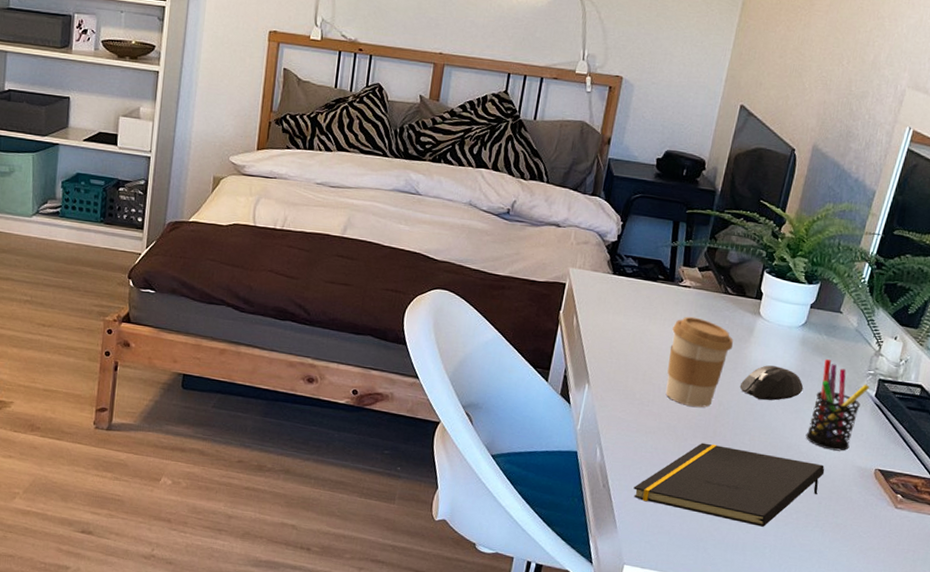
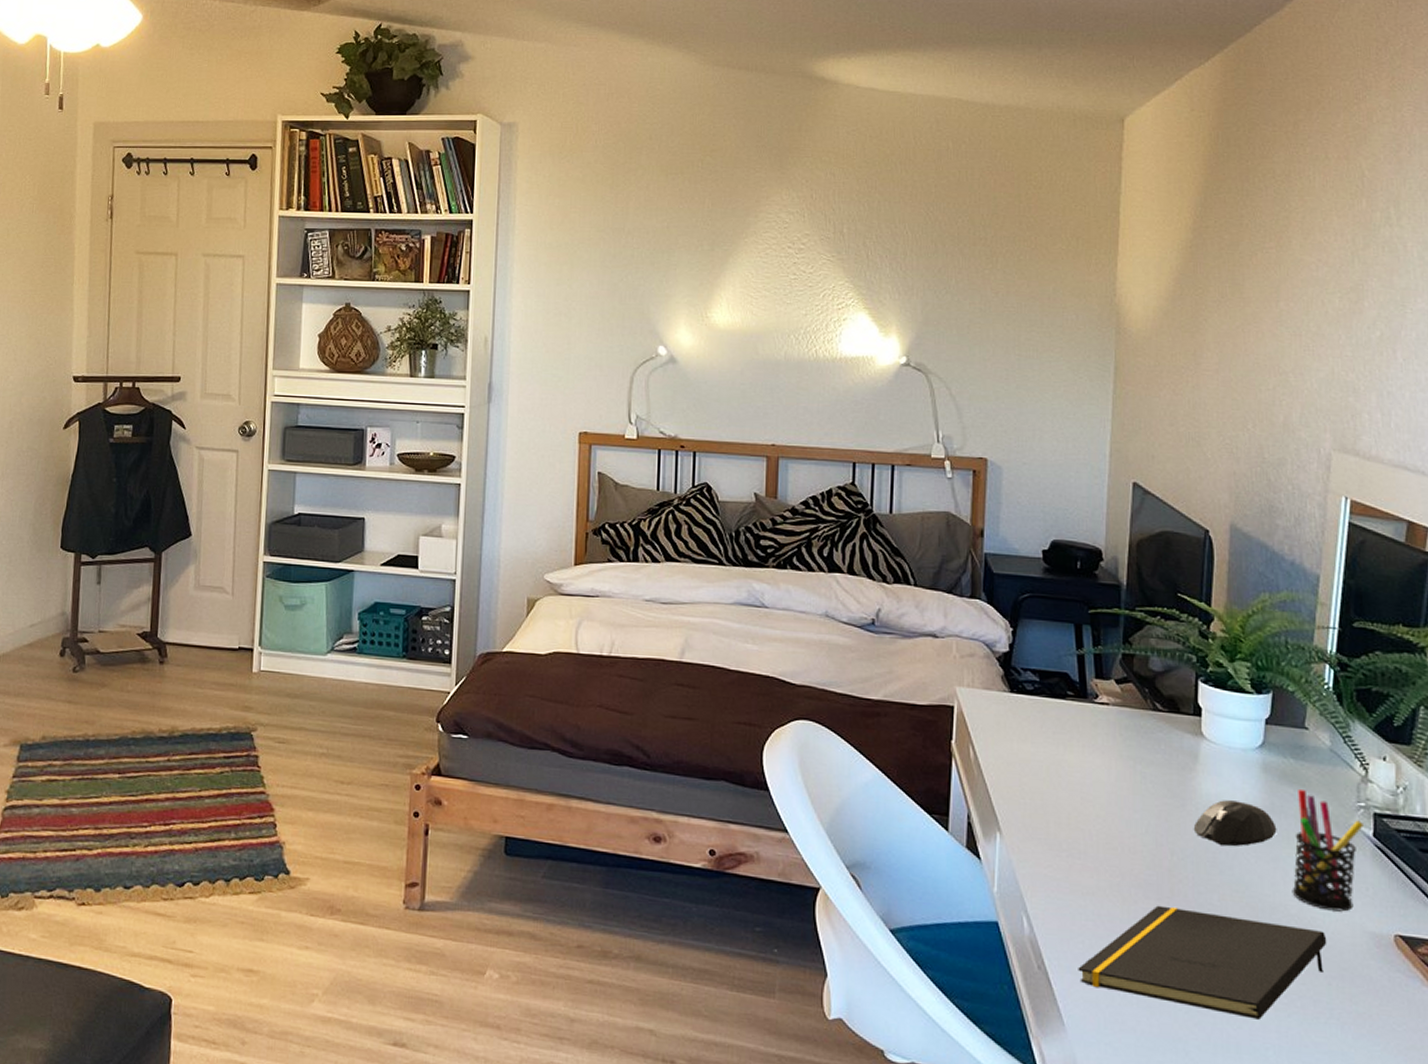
coffee cup: present [665,316,733,408] -> none [1095,741,1175,858]

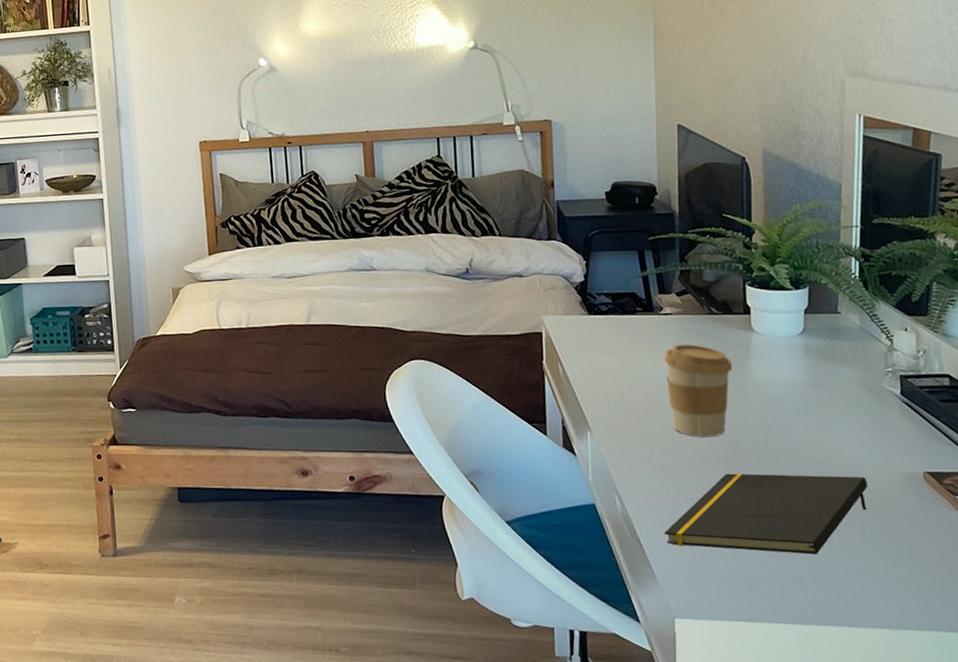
coffee cup: none [1095,741,1175,858] -> present [664,343,732,437]
mouse: present [1193,800,1277,847] -> none [750,380,821,419]
pen holder: present [1292,788,1363,912] -> none [835,363,892,460]

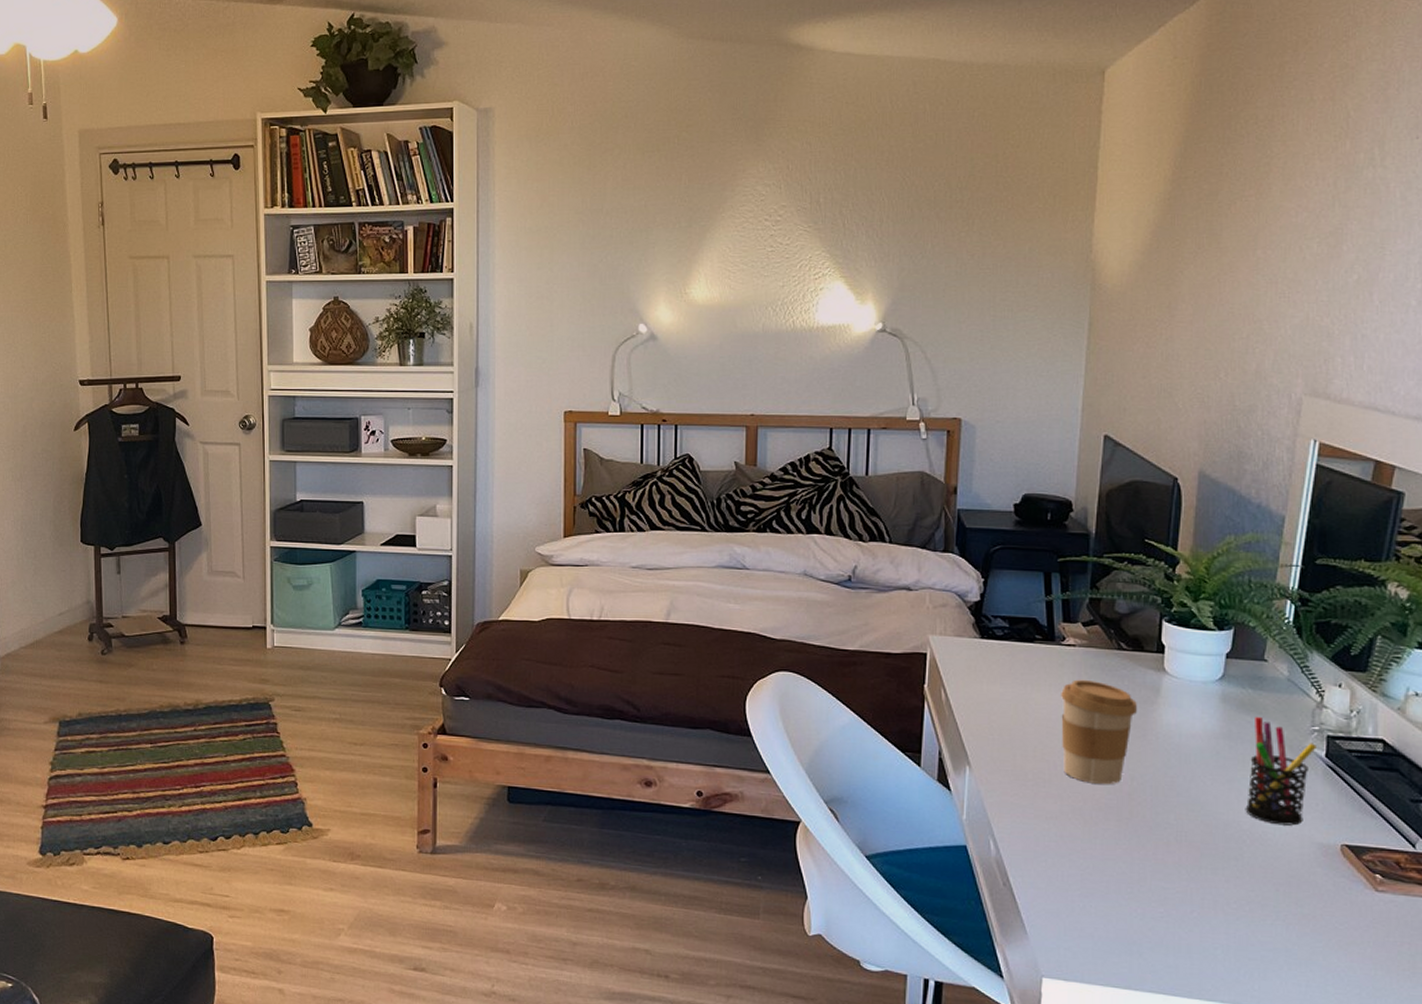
notepad: present [664,473,868,555] -> none [1041,826,1277,923]
pen holder: none [835,363,892,460] -> present [1245,716,1316,826]

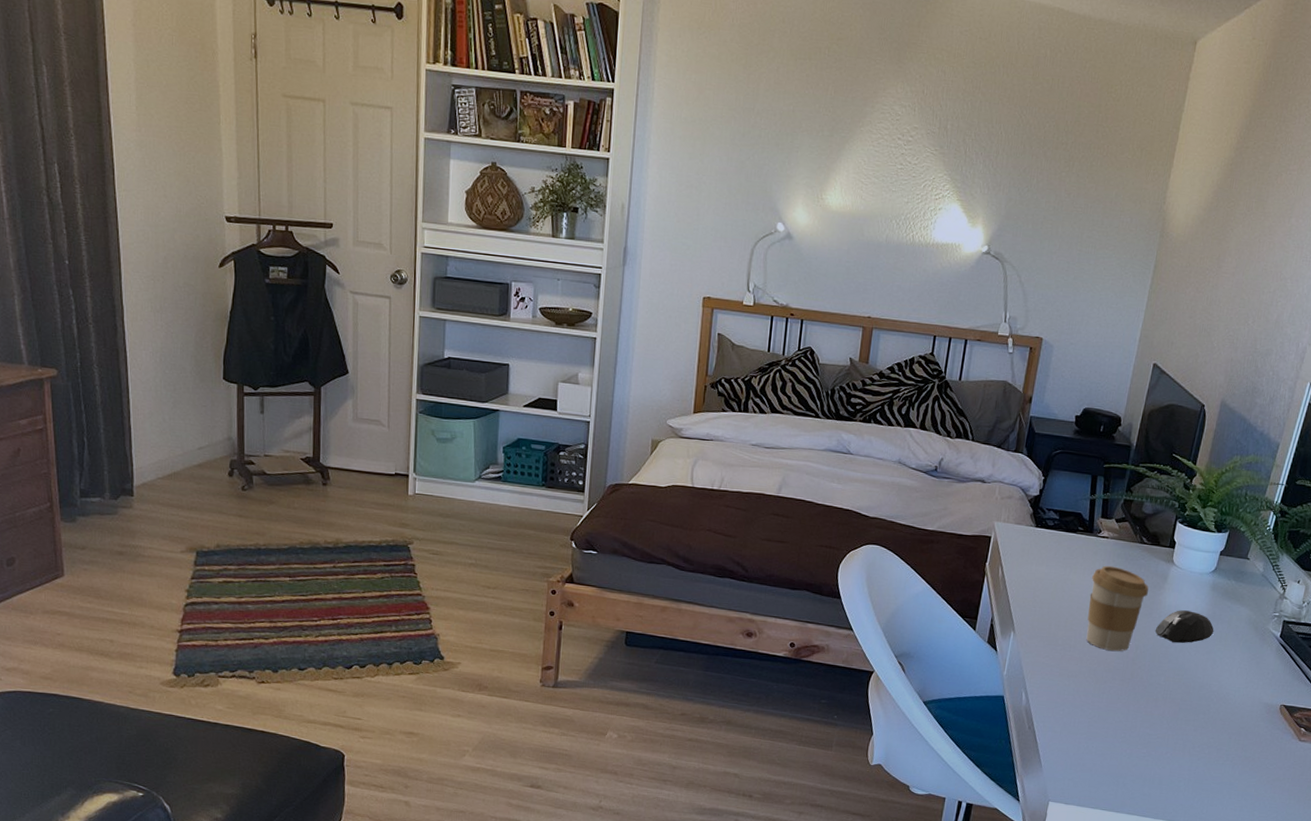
mouse: none [1153,729,1233,771] -> present [1155,610,1214,643]
pen holder: present [1245,716,1316,826] -> none [1216,602,1275,689]

